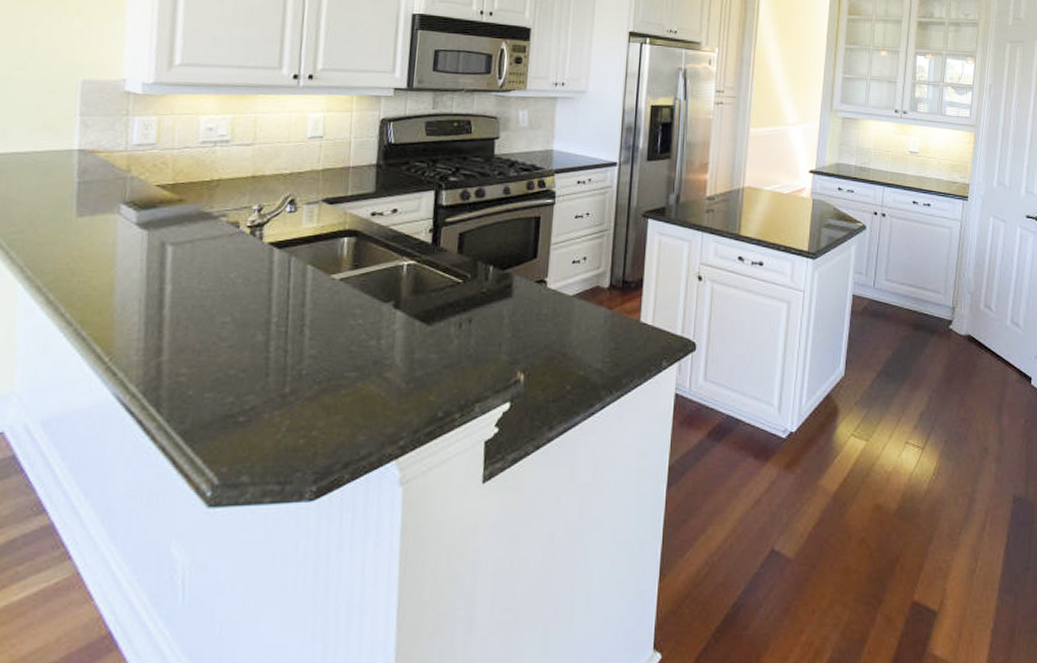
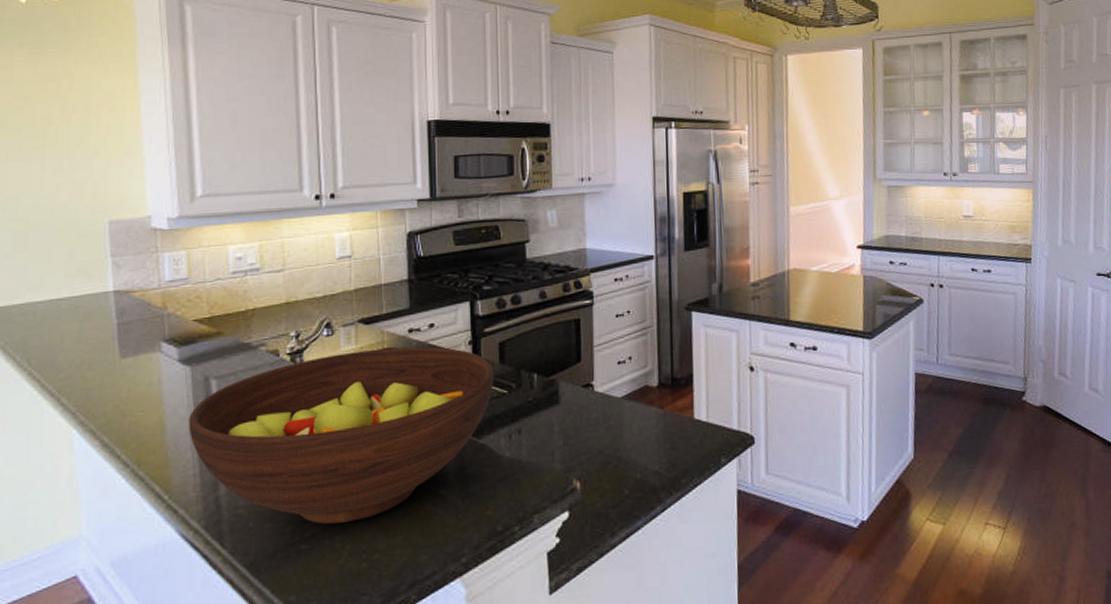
fruit bowl: none [138,229,452,399] -> present [188,347,495,525]

